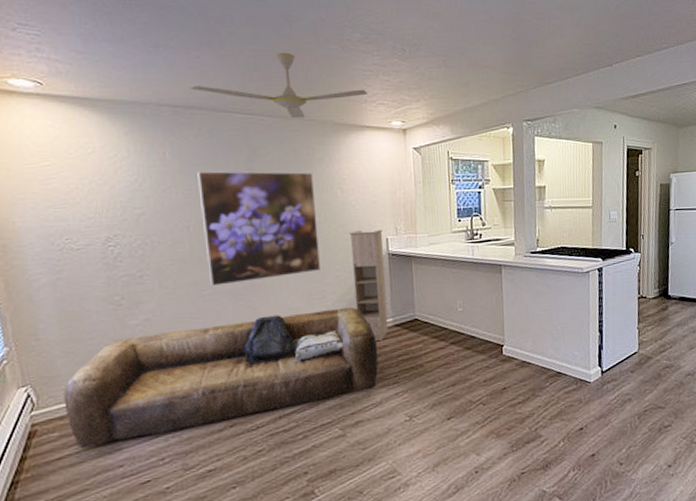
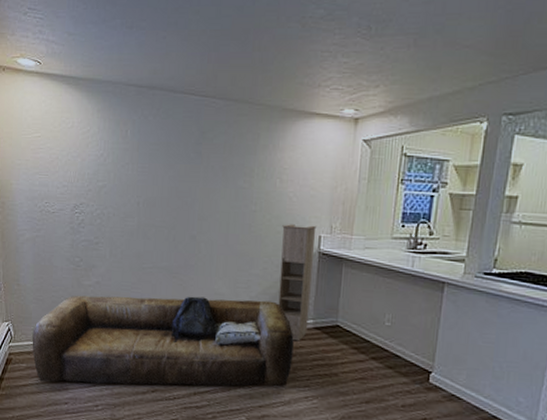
ceiling fan: present [191,52,368,119] -> none [155,32,323,102]
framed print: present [197,171,320,286] -> none [150,151,255,262]

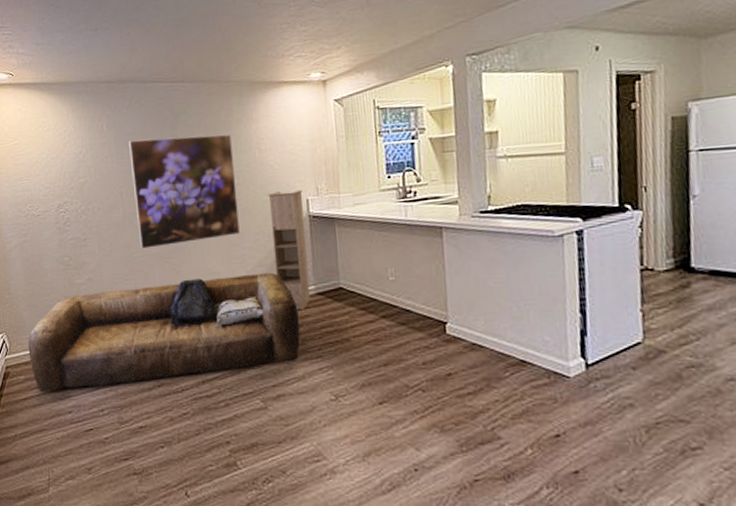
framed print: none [150,151,255,262] -> present [129,134,240,249]

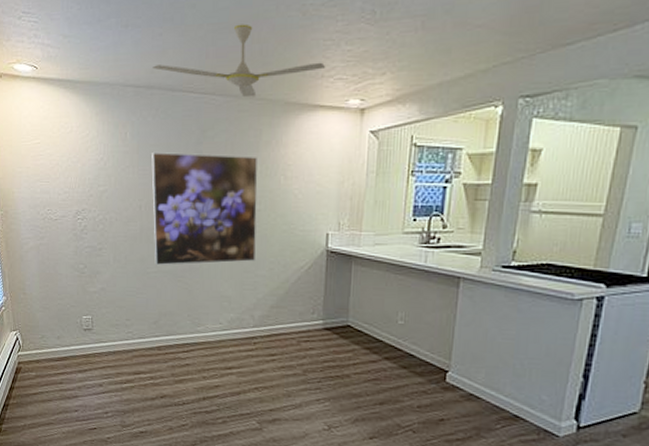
sofa: present [28,272,301,393] -> none [40,299,304,391]
ceiling fan: none [123,17,285,82] -> present [152,24,326,98]
storage cabinet: present [268,189,311,311] -> none [286,222,324,343]

